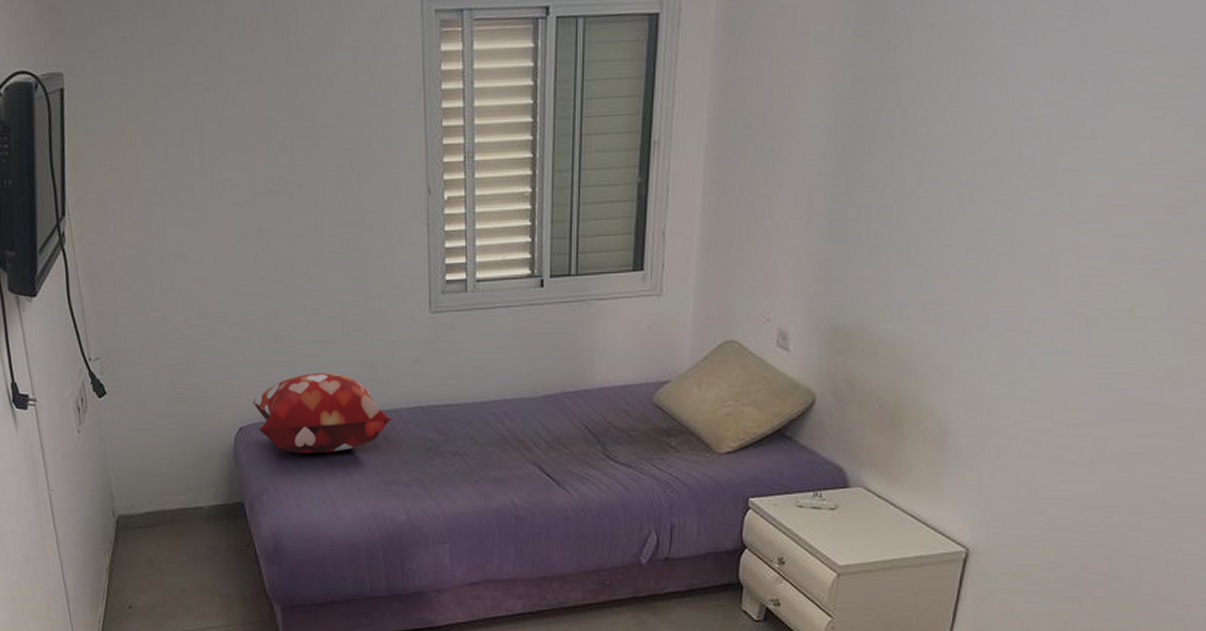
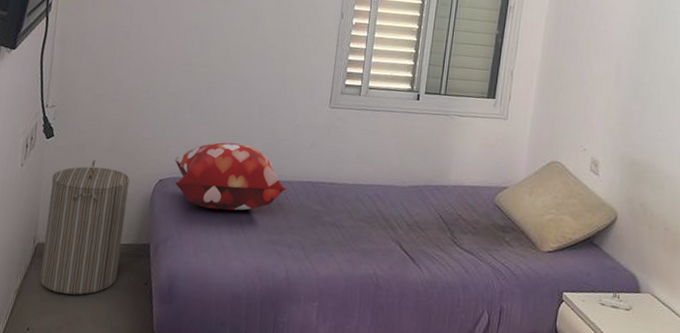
laundry hamper: none [116,415,215,567] -> present [39,160,130,295]

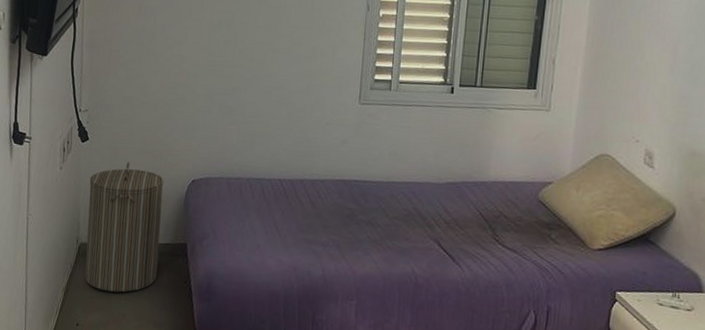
decorative pillow: present [174,142,287,211] -> none [206,142,320,210]

